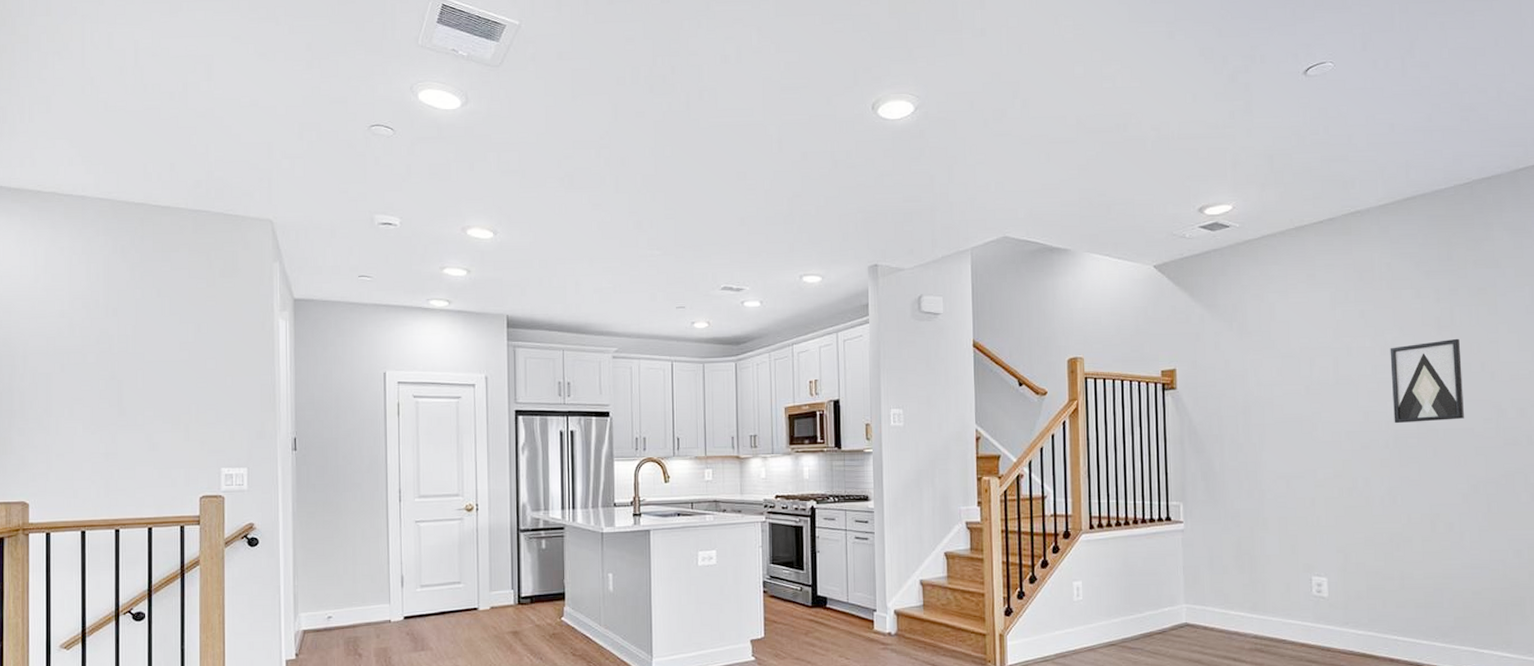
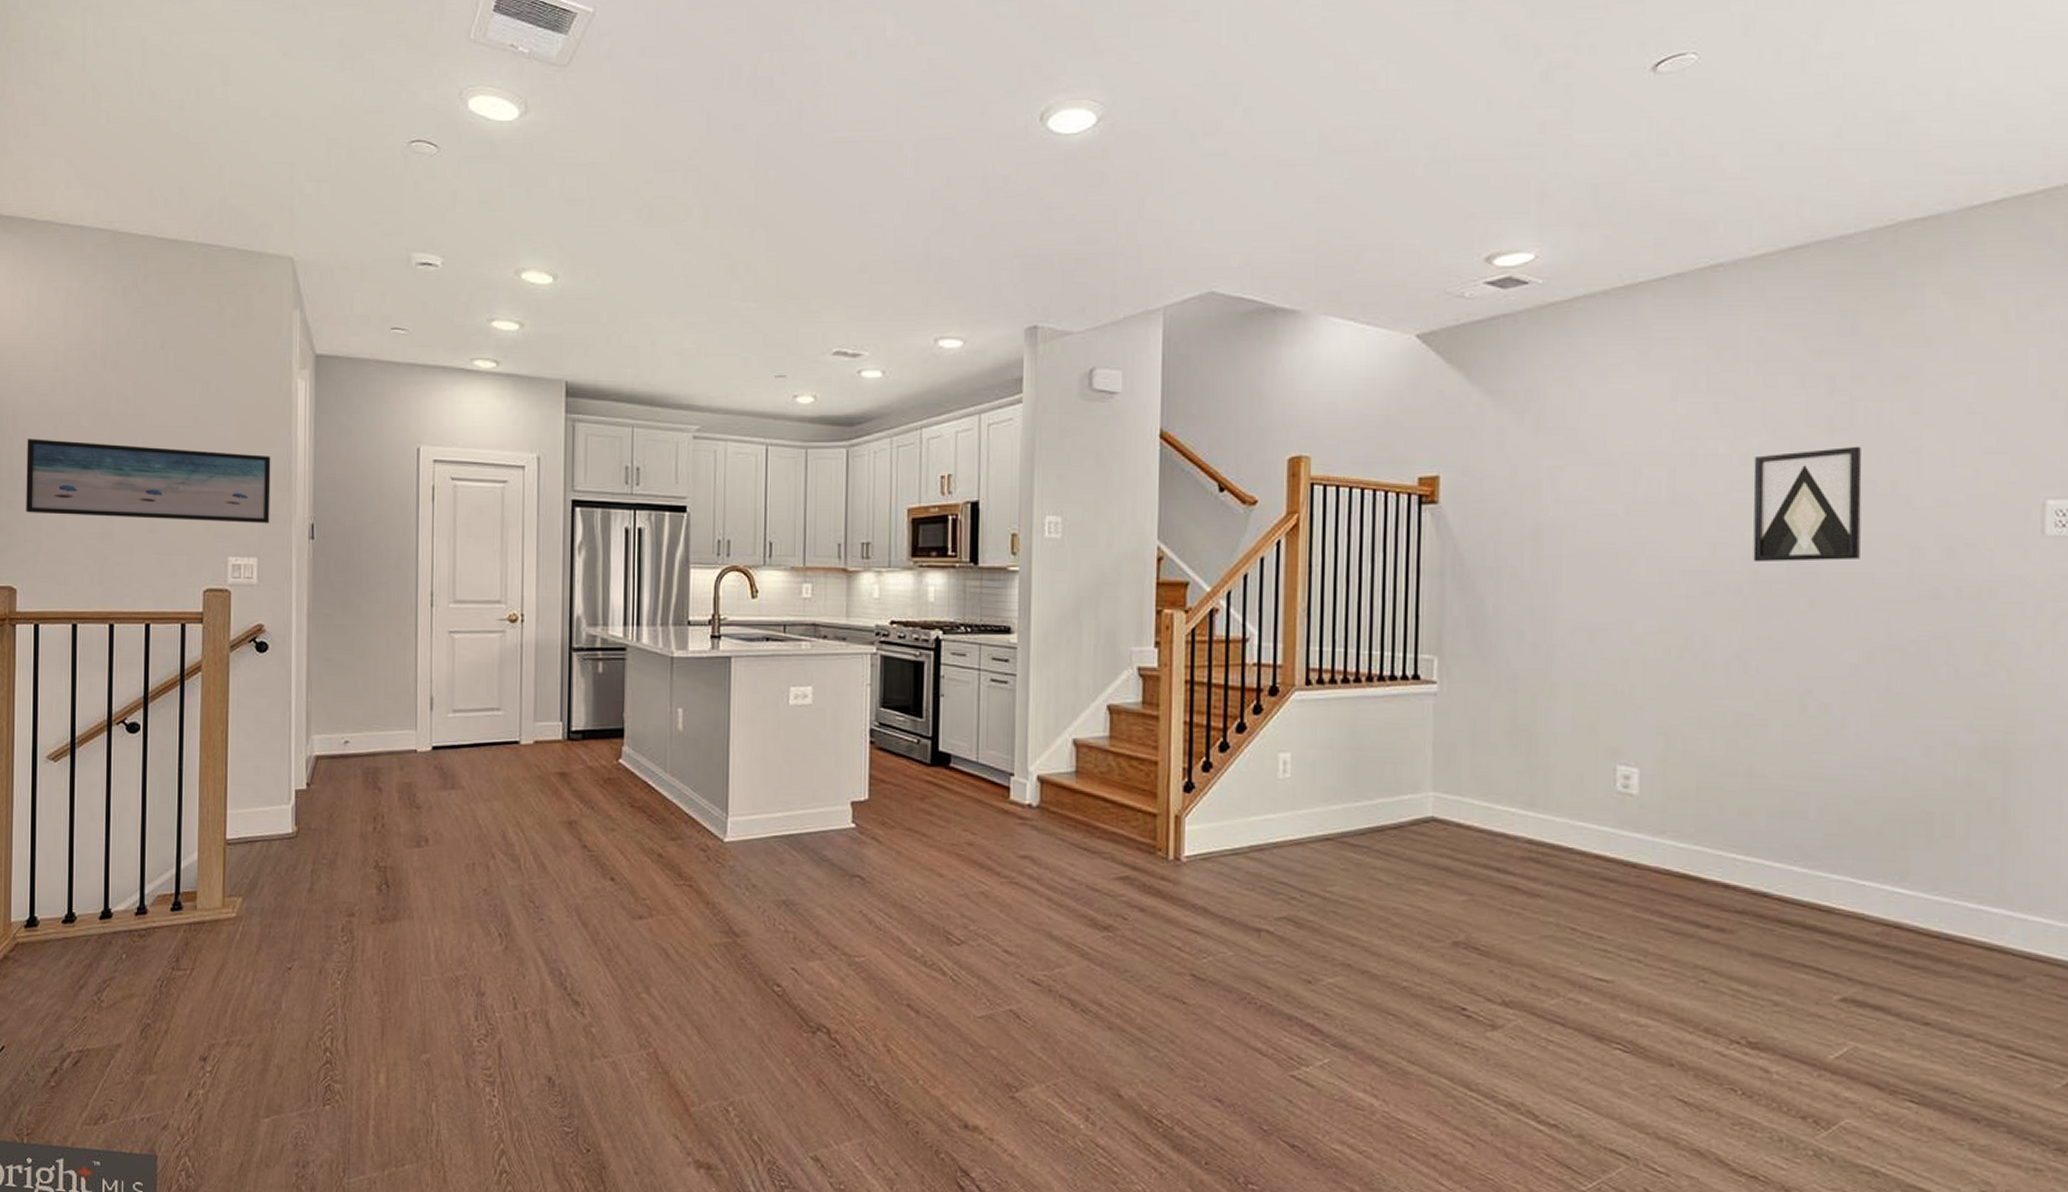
wall art: none [37,375,258,440] -> present [26,439,271,524]

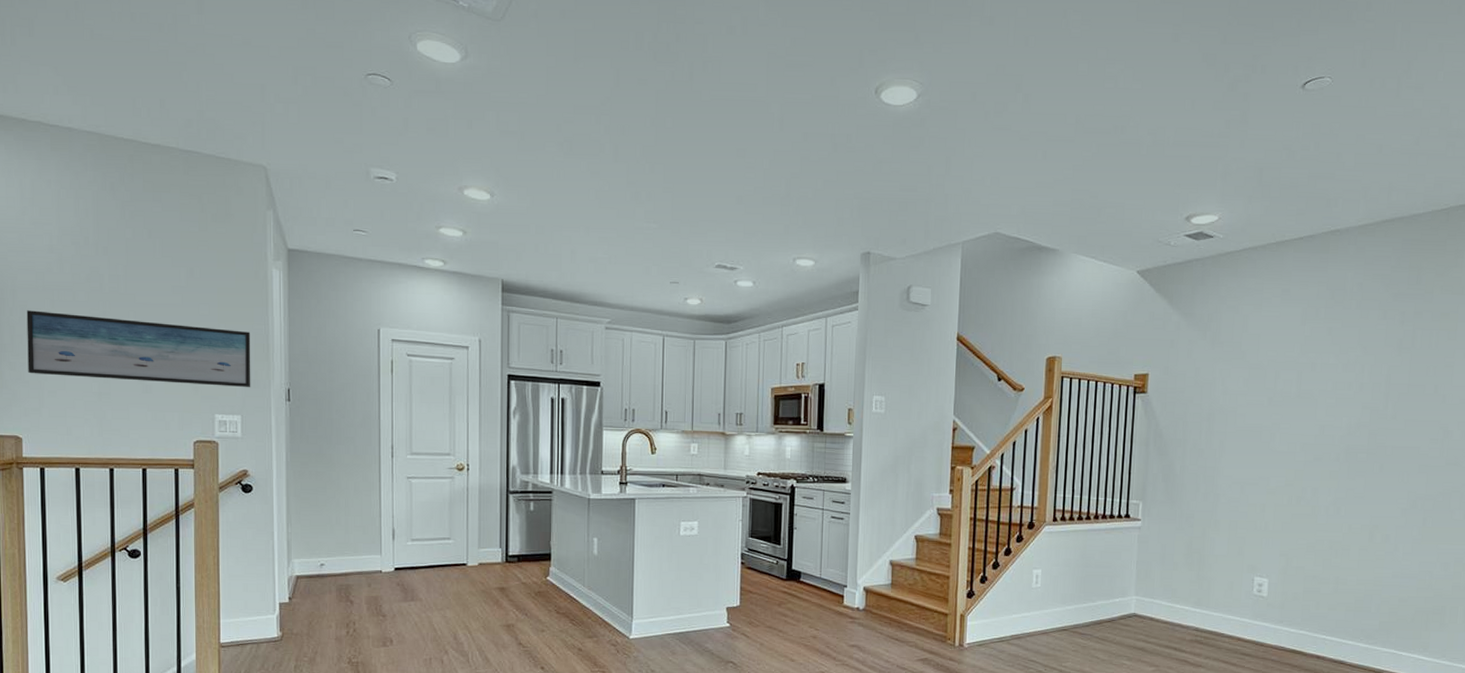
wall art: present [1753,446,1862,563] -> none [1347,360,1418,439]

